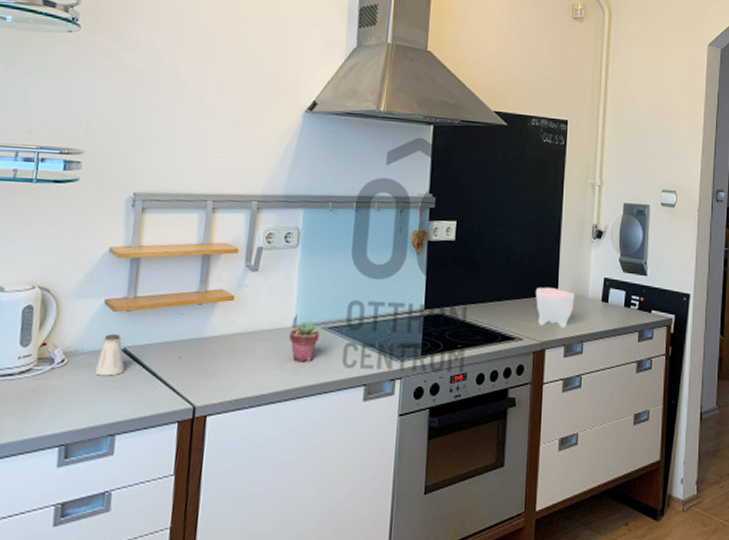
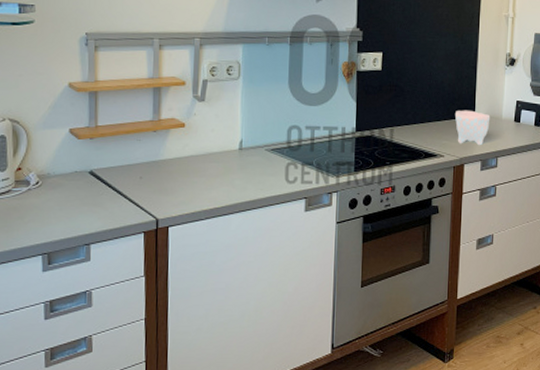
saltshaker: present [94,334,125,376] -> none [67,159,93,195]
potted succulent: present [289,321,320,362] -> none [237,144,263,180]

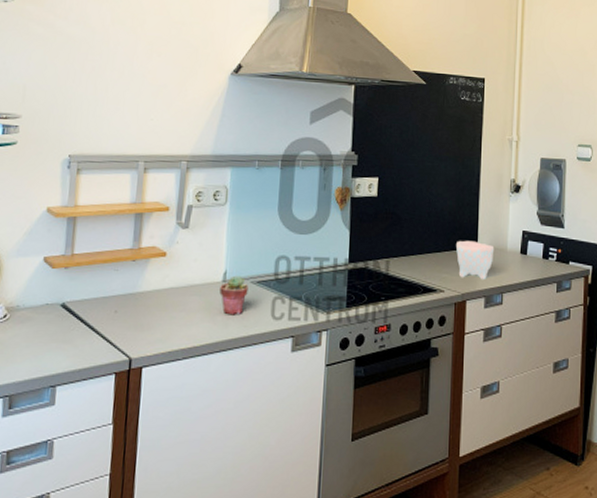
potted succulent: none [237,144,263,180] -> present [219,275,248,315]

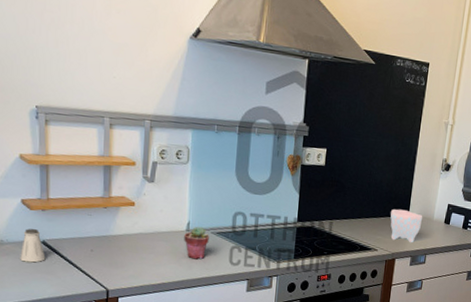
saltshaker: none [35,290,64,330] -> present [20,228,46,263]

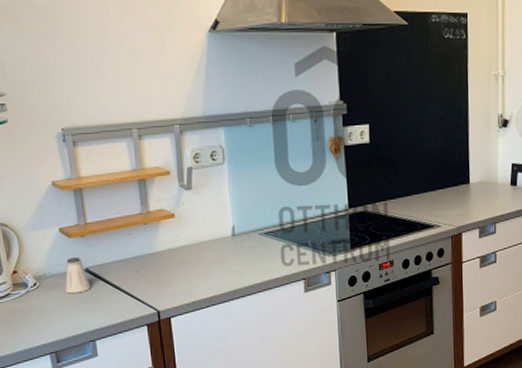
potted succulent: present [184,226,209,260] -> none [230,229,257,265]
bowl: present [390,209,423,243] -> none [449,177,486,213]

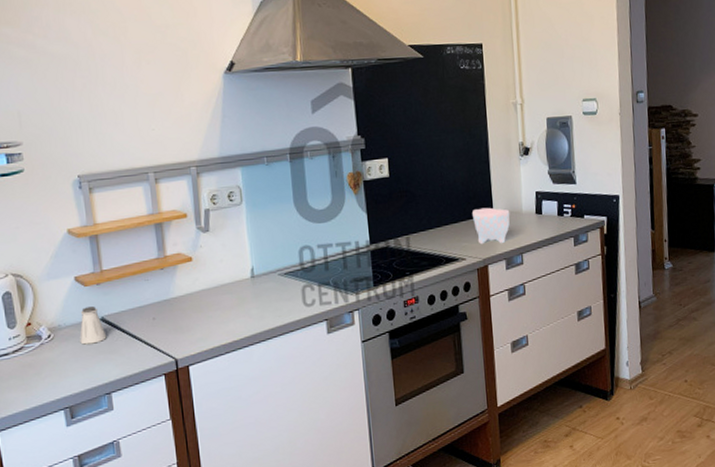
bowl: none [449,177,486,213] -> present [472,207,510,245]

